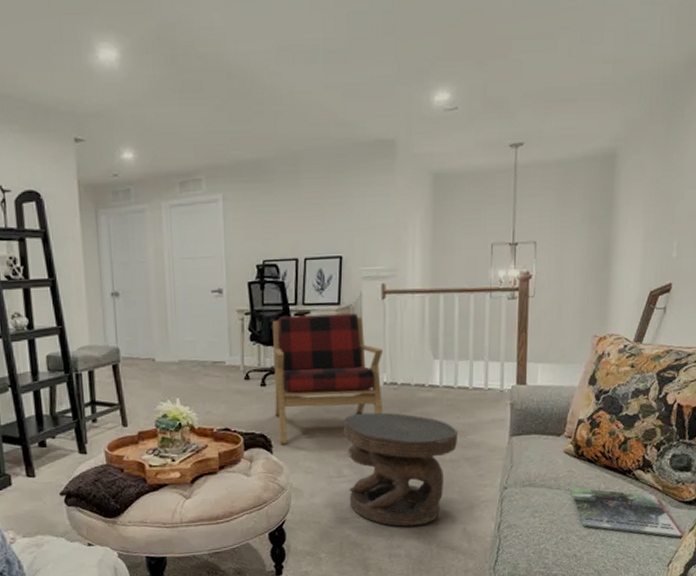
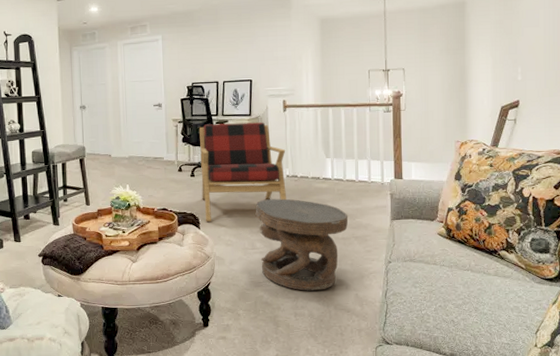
magazine: present [569,488,683,538] -> none [444,264,547,310]

